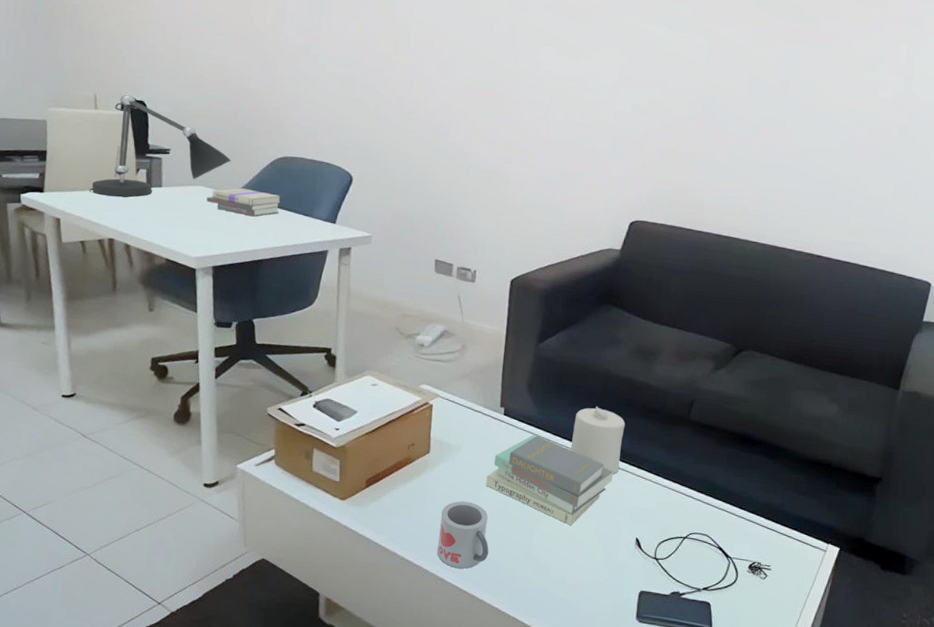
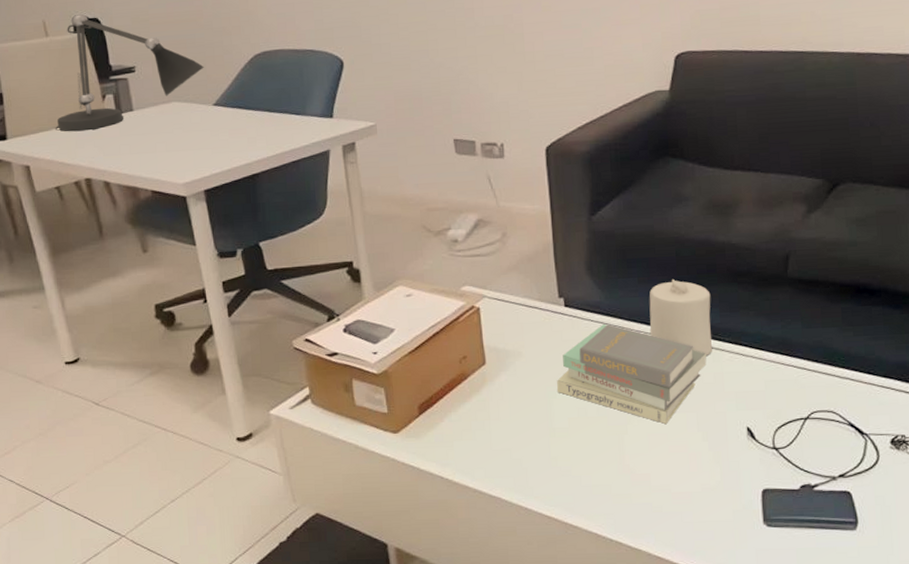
books: present [206,188,281,217] -> none [184,95,267,127]
mug: present [437,501,489,569] -> none [511,414,575,493]

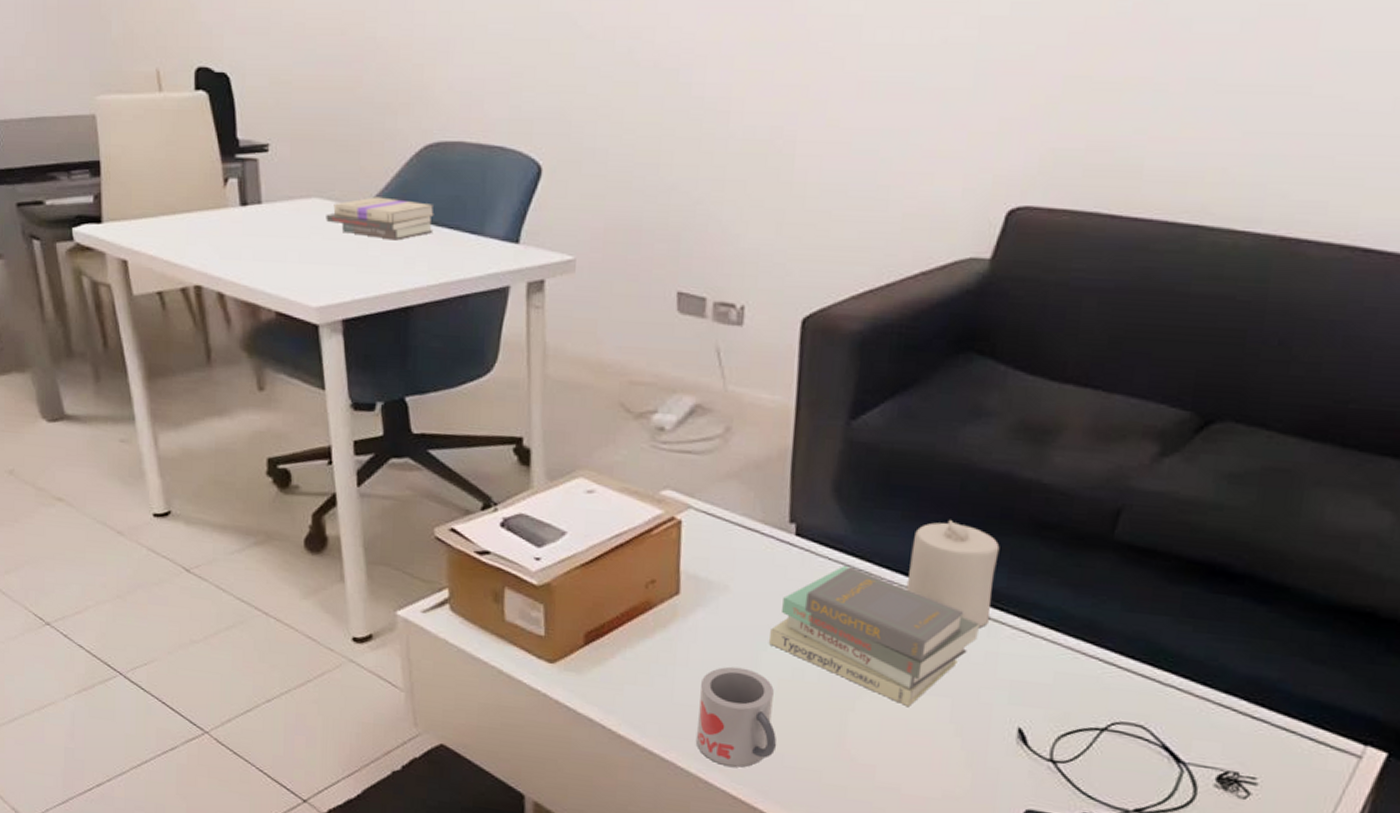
desk lamp: present [55,14,204,132] -> none [162,66,357,224]
books: none [184,95,267,127] -> present [326,196,434,241]
mug: none [511,414,575,493] -> present [697,666,777,768]

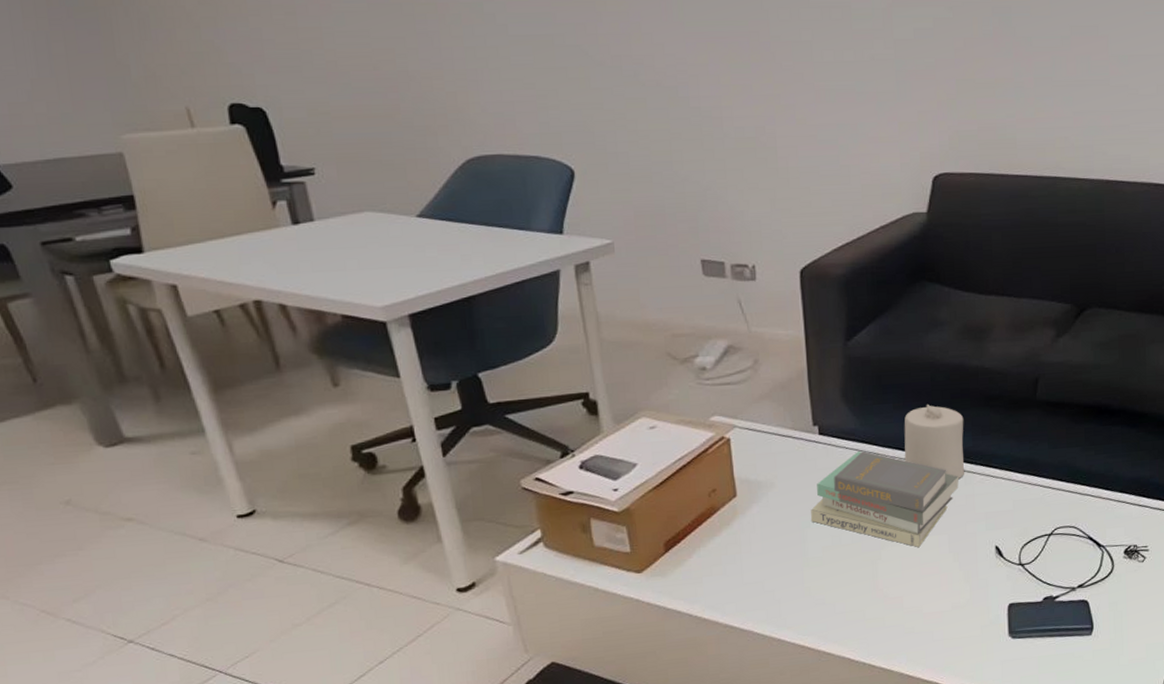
books: present [326,196,434,241] -> none [380,206,484,242]
mug: present [697,666,777,768] -> none [764,544,829,624]

